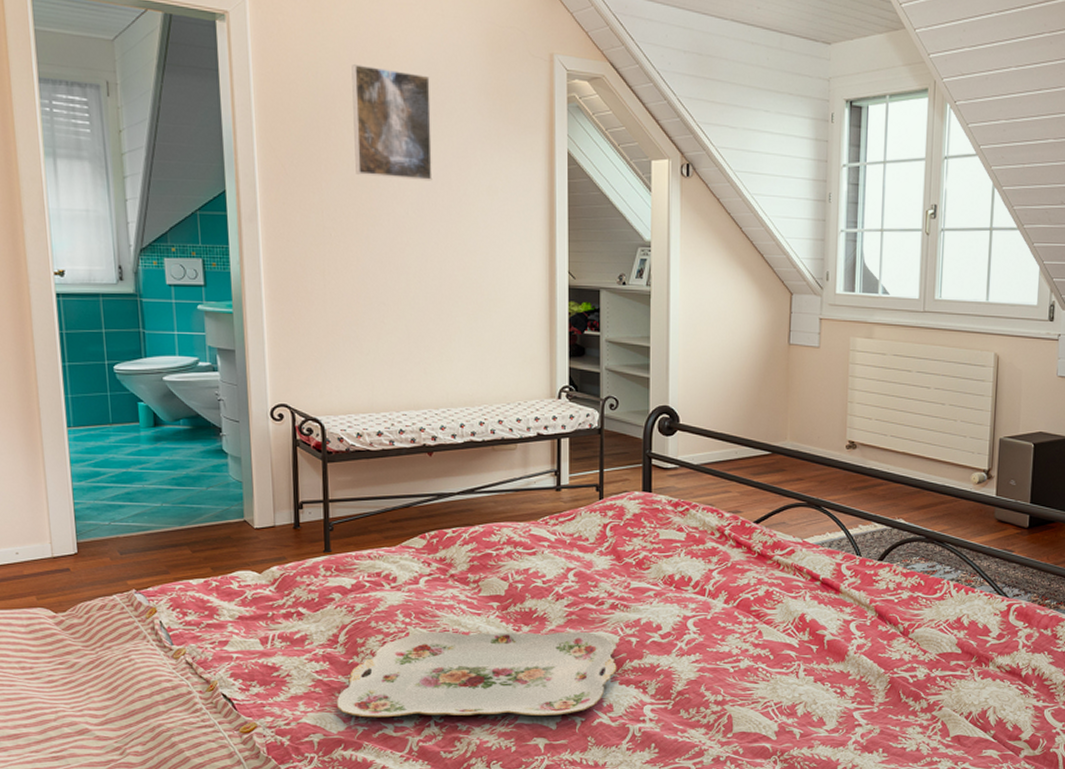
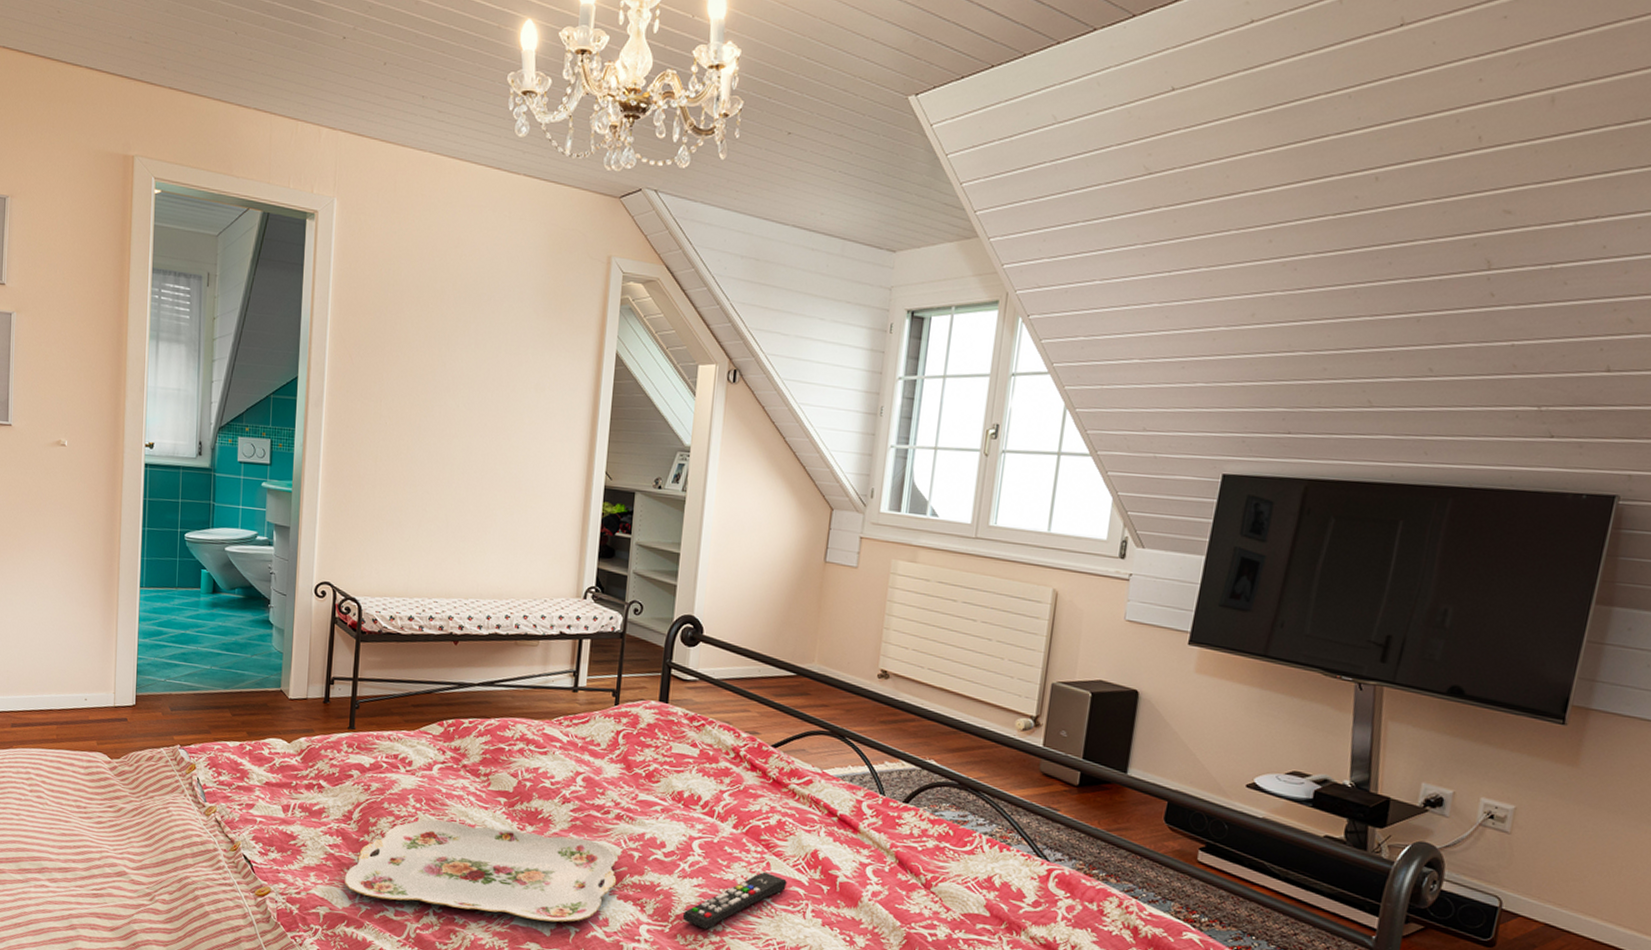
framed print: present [352,64,433,181] -> none [415,262,492,376]
remote control: none [683,640,779,701] -> present [682,871,787,929]

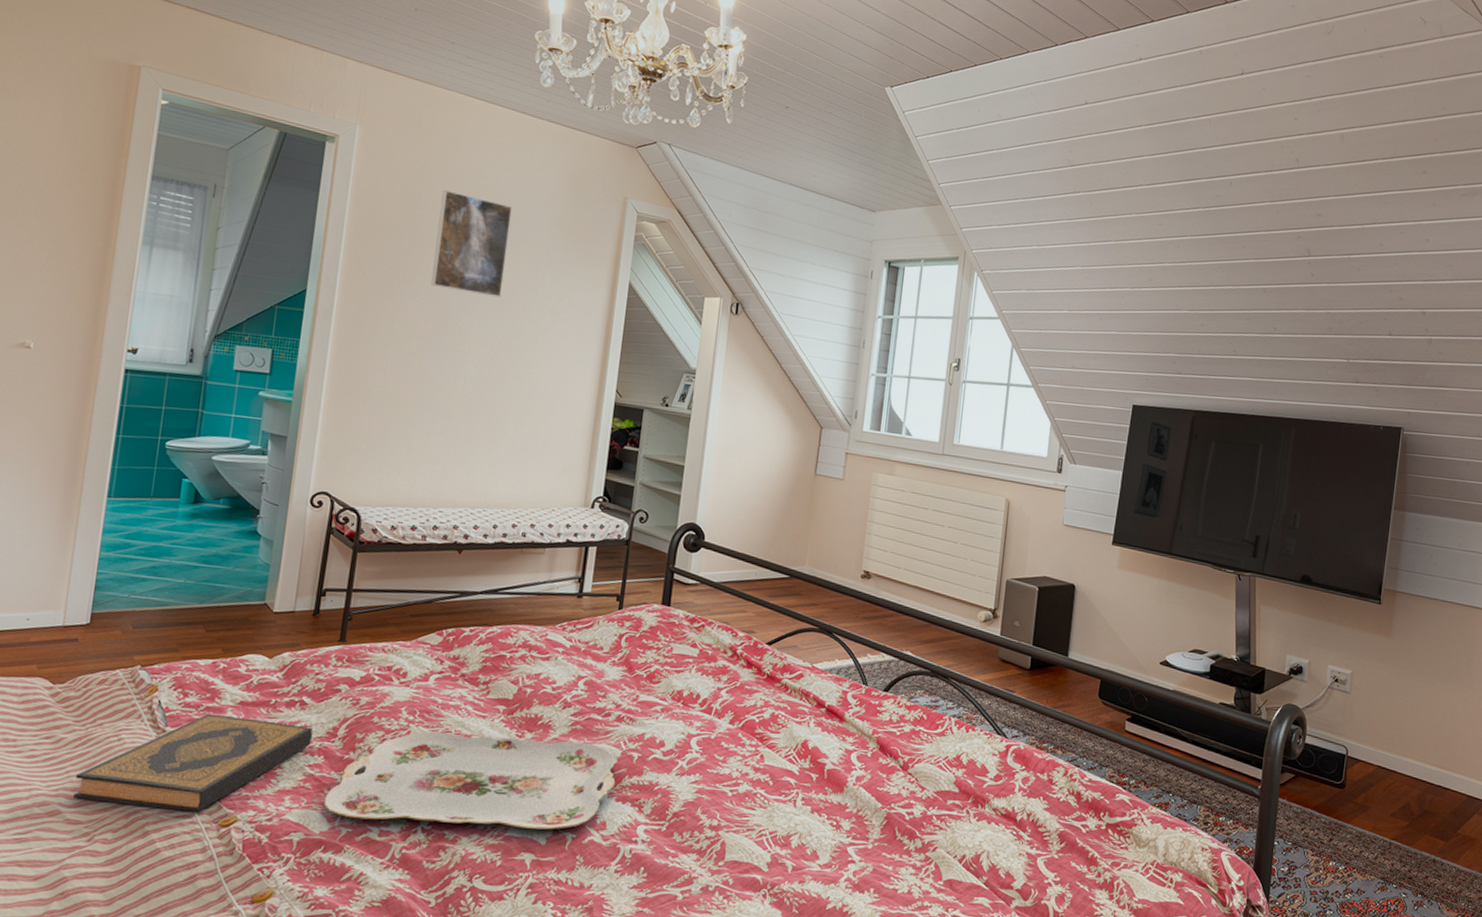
hardback book: none [135,792,331,881] -> present [73,713,313,812]
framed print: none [415,262,492,376] -> present [431,190,512,298]
remote control: present [682,871,787,929] -> none [679,764,779,825]

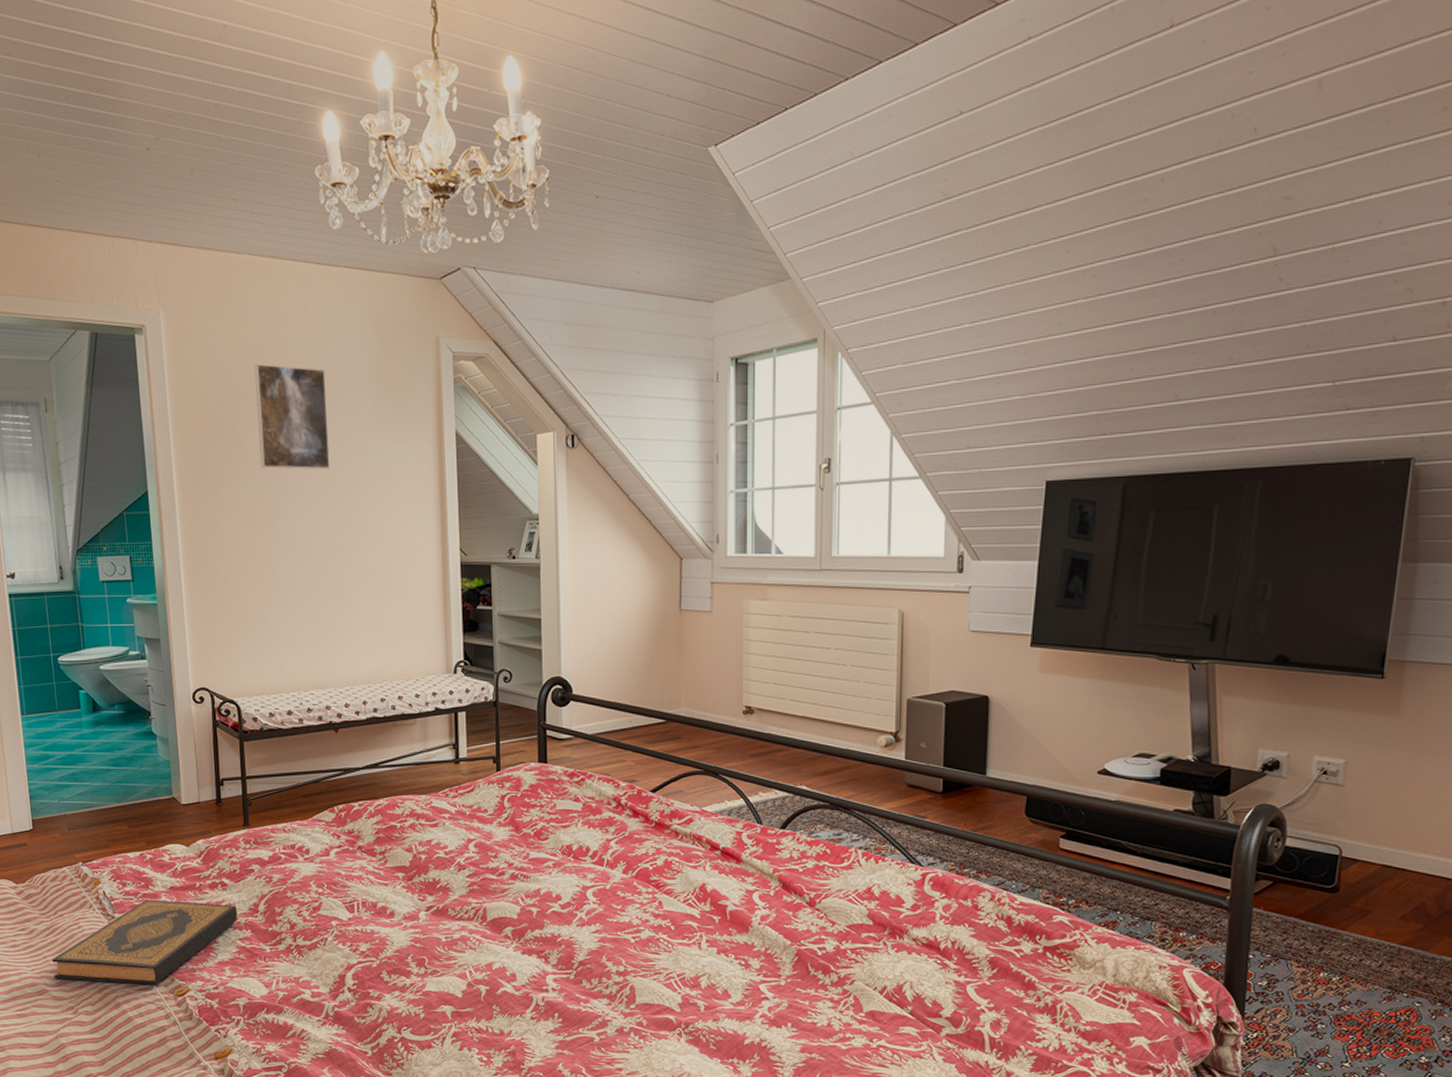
serving tray: present [324,731,616,830] -> none [259,901,519,984]

